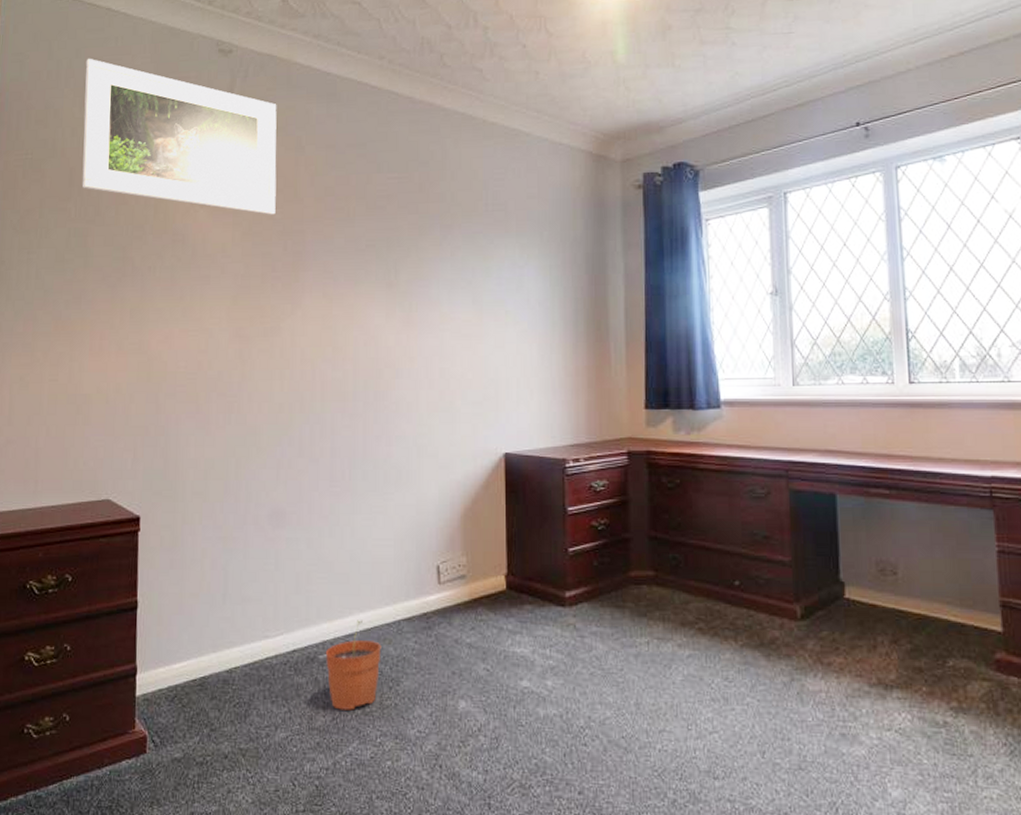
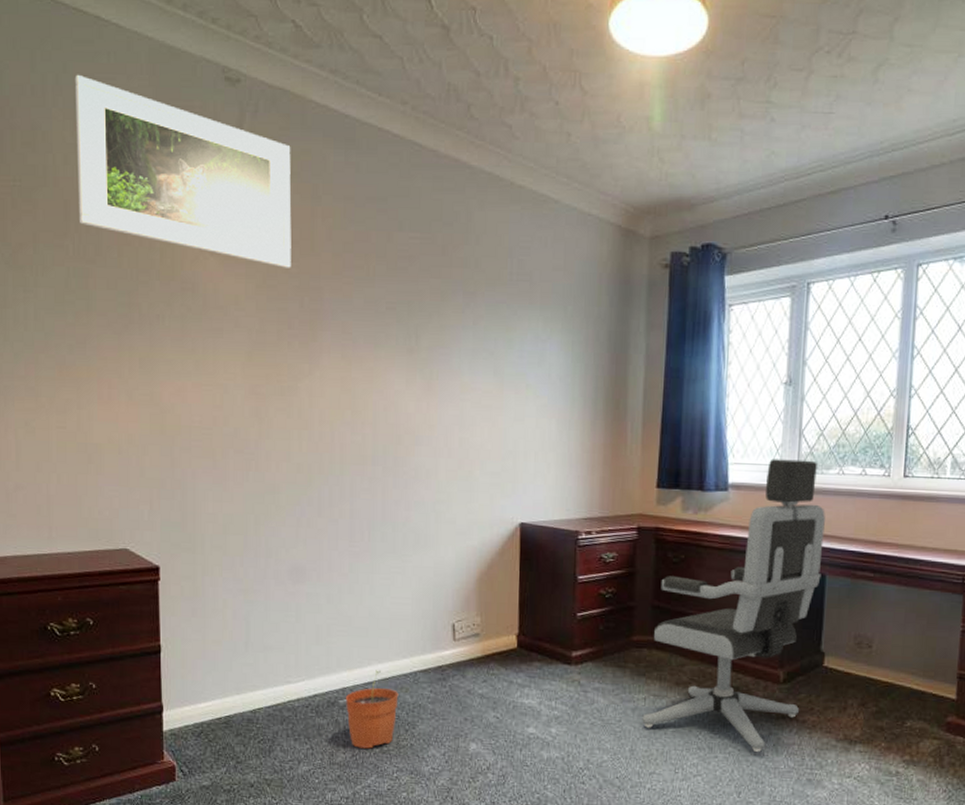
office chair: none [646,371,831,702] -> present [642,459,825,752]

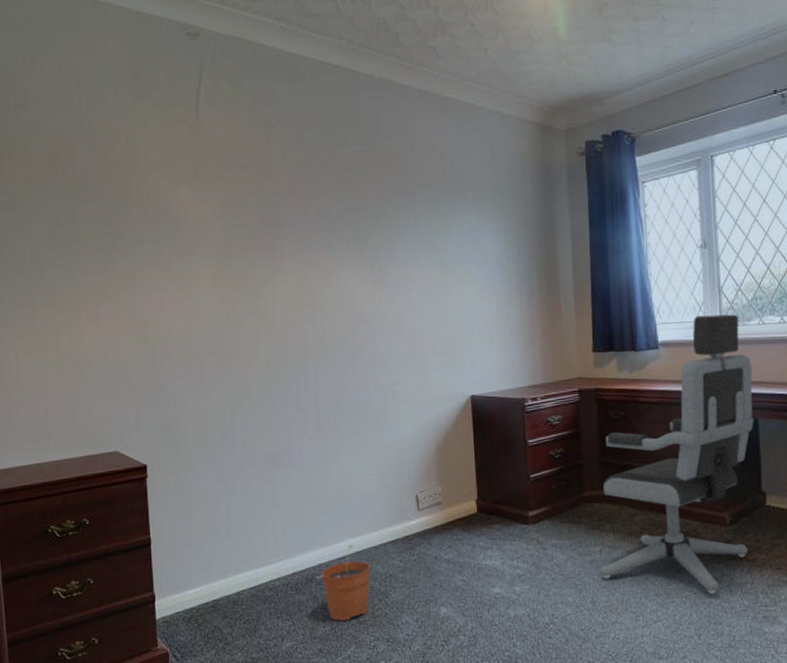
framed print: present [74,74,292,268] -> none [59,43,251,189]

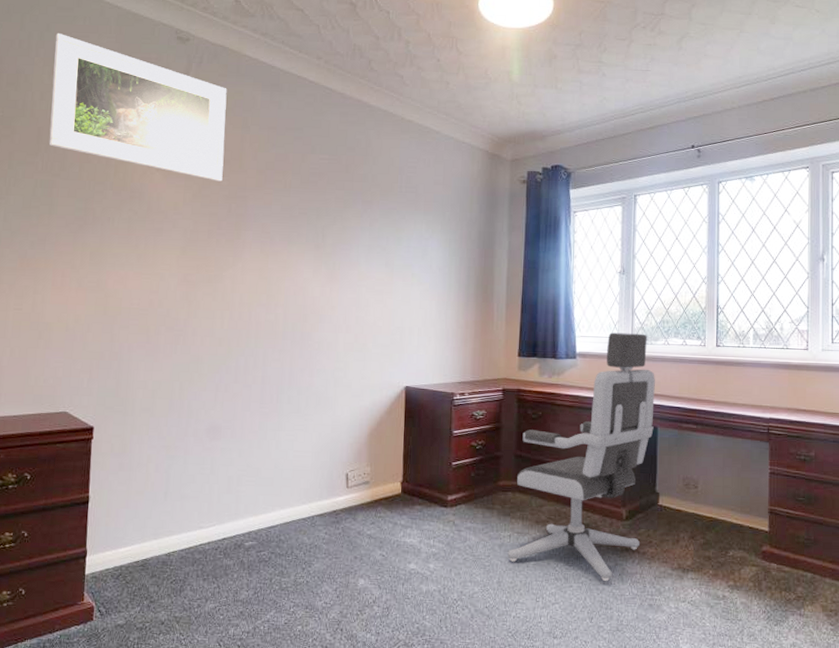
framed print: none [59,43,251,189] -> present [49,32,227,182]
plant pot: present [321,544,371,621] -> none [250,515,298,586]

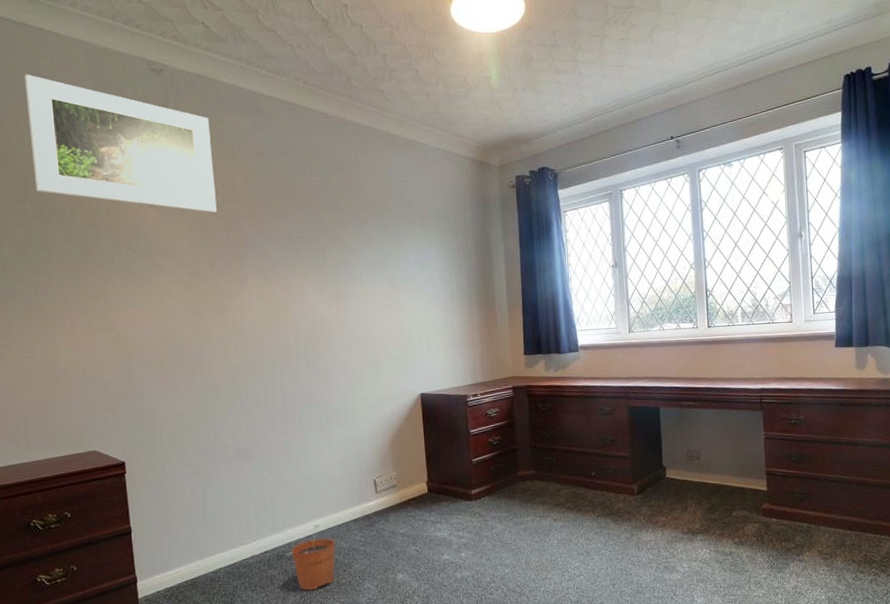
plant pot: none [250,515,298,586] -> present [291,524,335,591]
office chair: present [507,332,655,581] -> none [532,322,656,551]

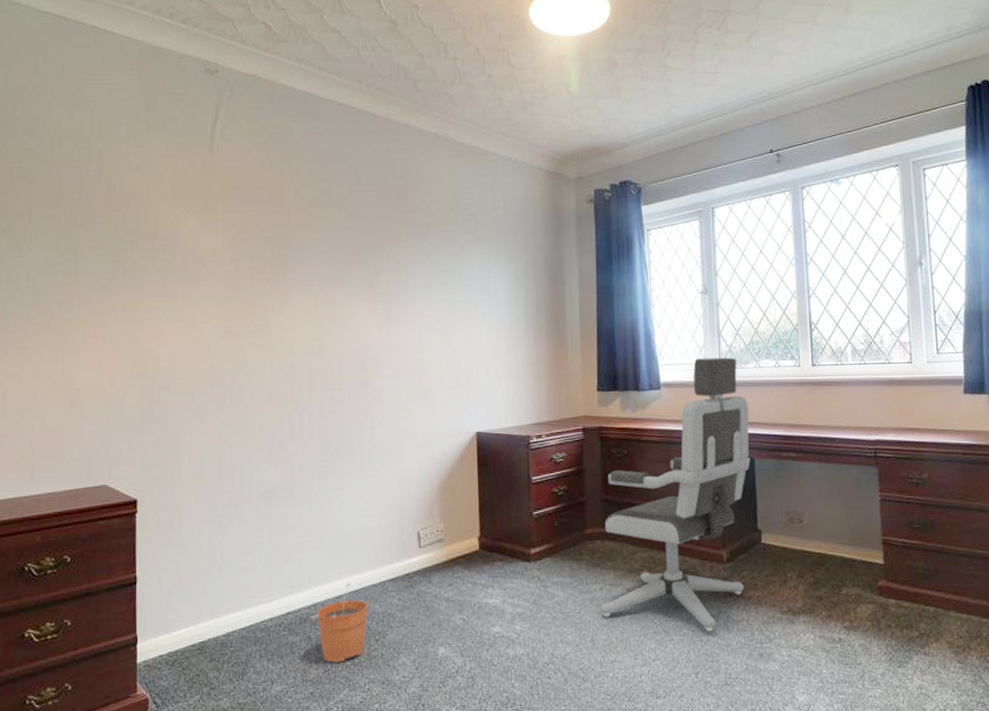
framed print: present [24,74,217,213] -> none [71,72,263,223]
office chair: none [532,322,656,551] -> present [600,357,751,631]

